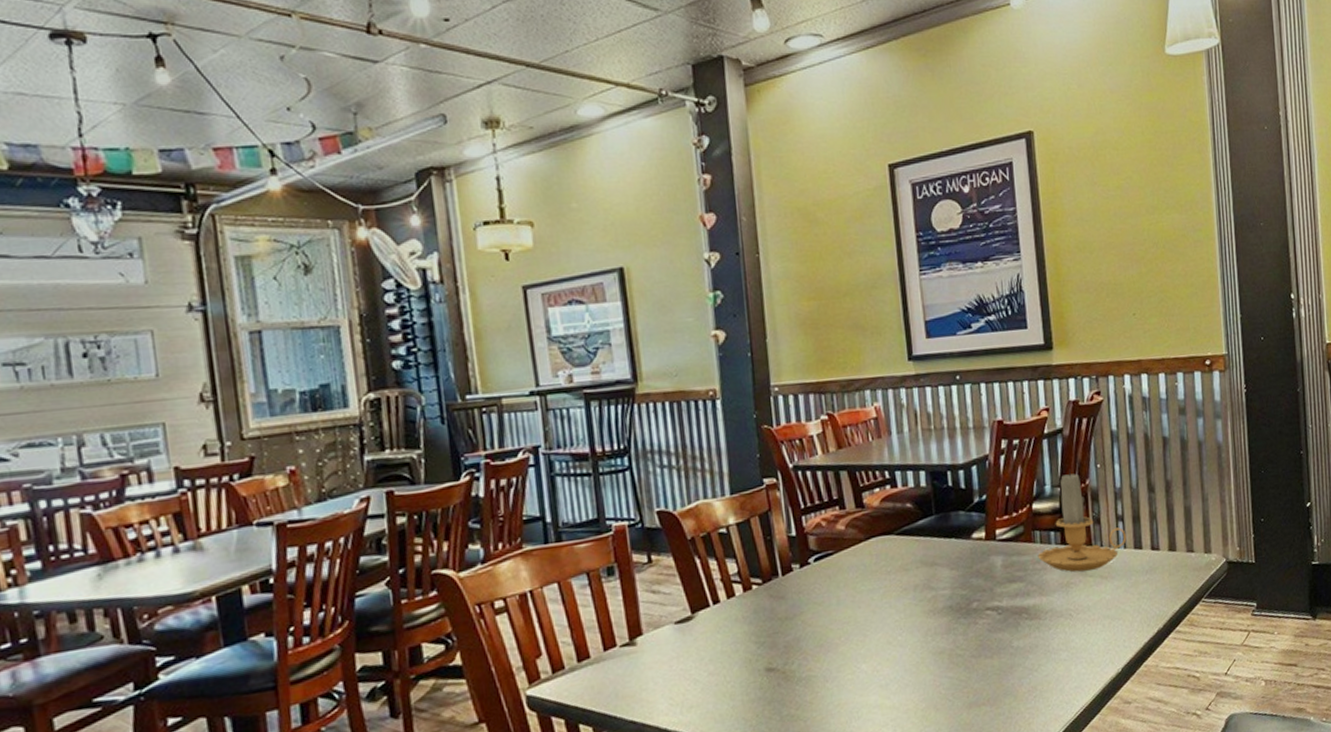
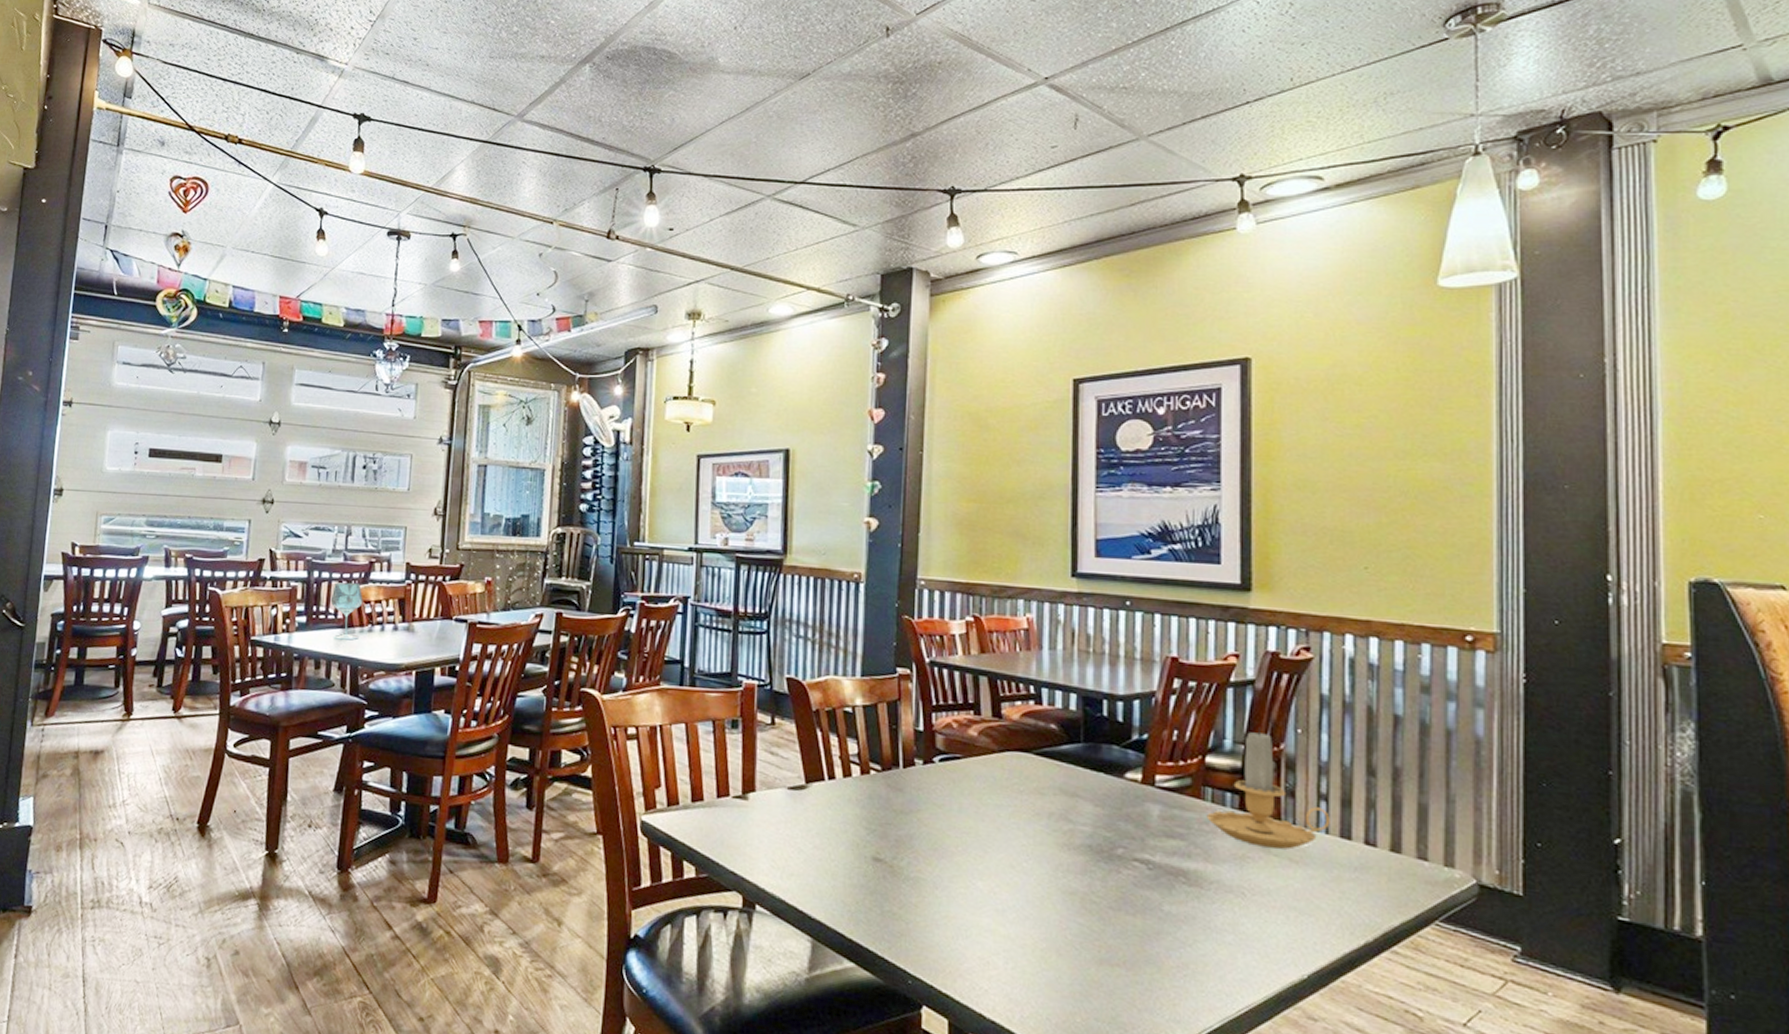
wine glass: none [72,504,126,582] -> present [330,582,363,641]

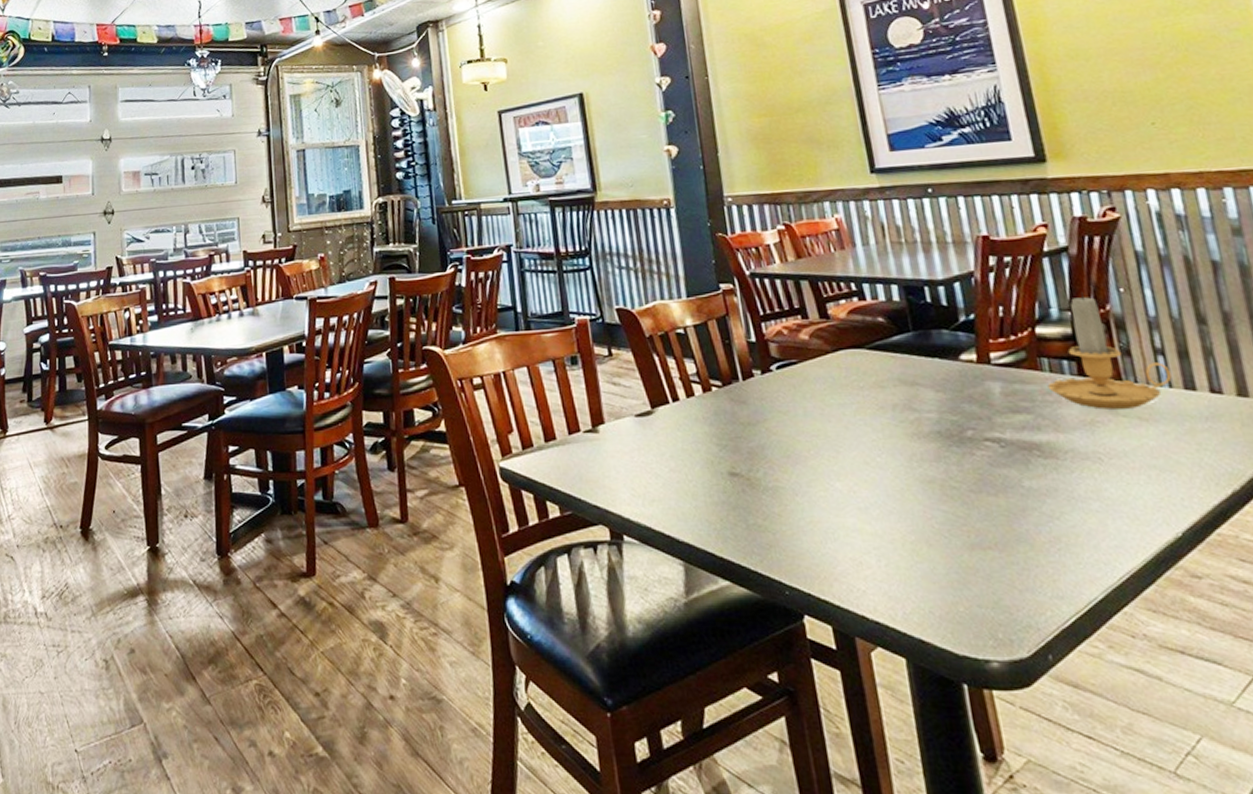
wine glass: present [330,582,363,641] -> none [178,276,209,334]

